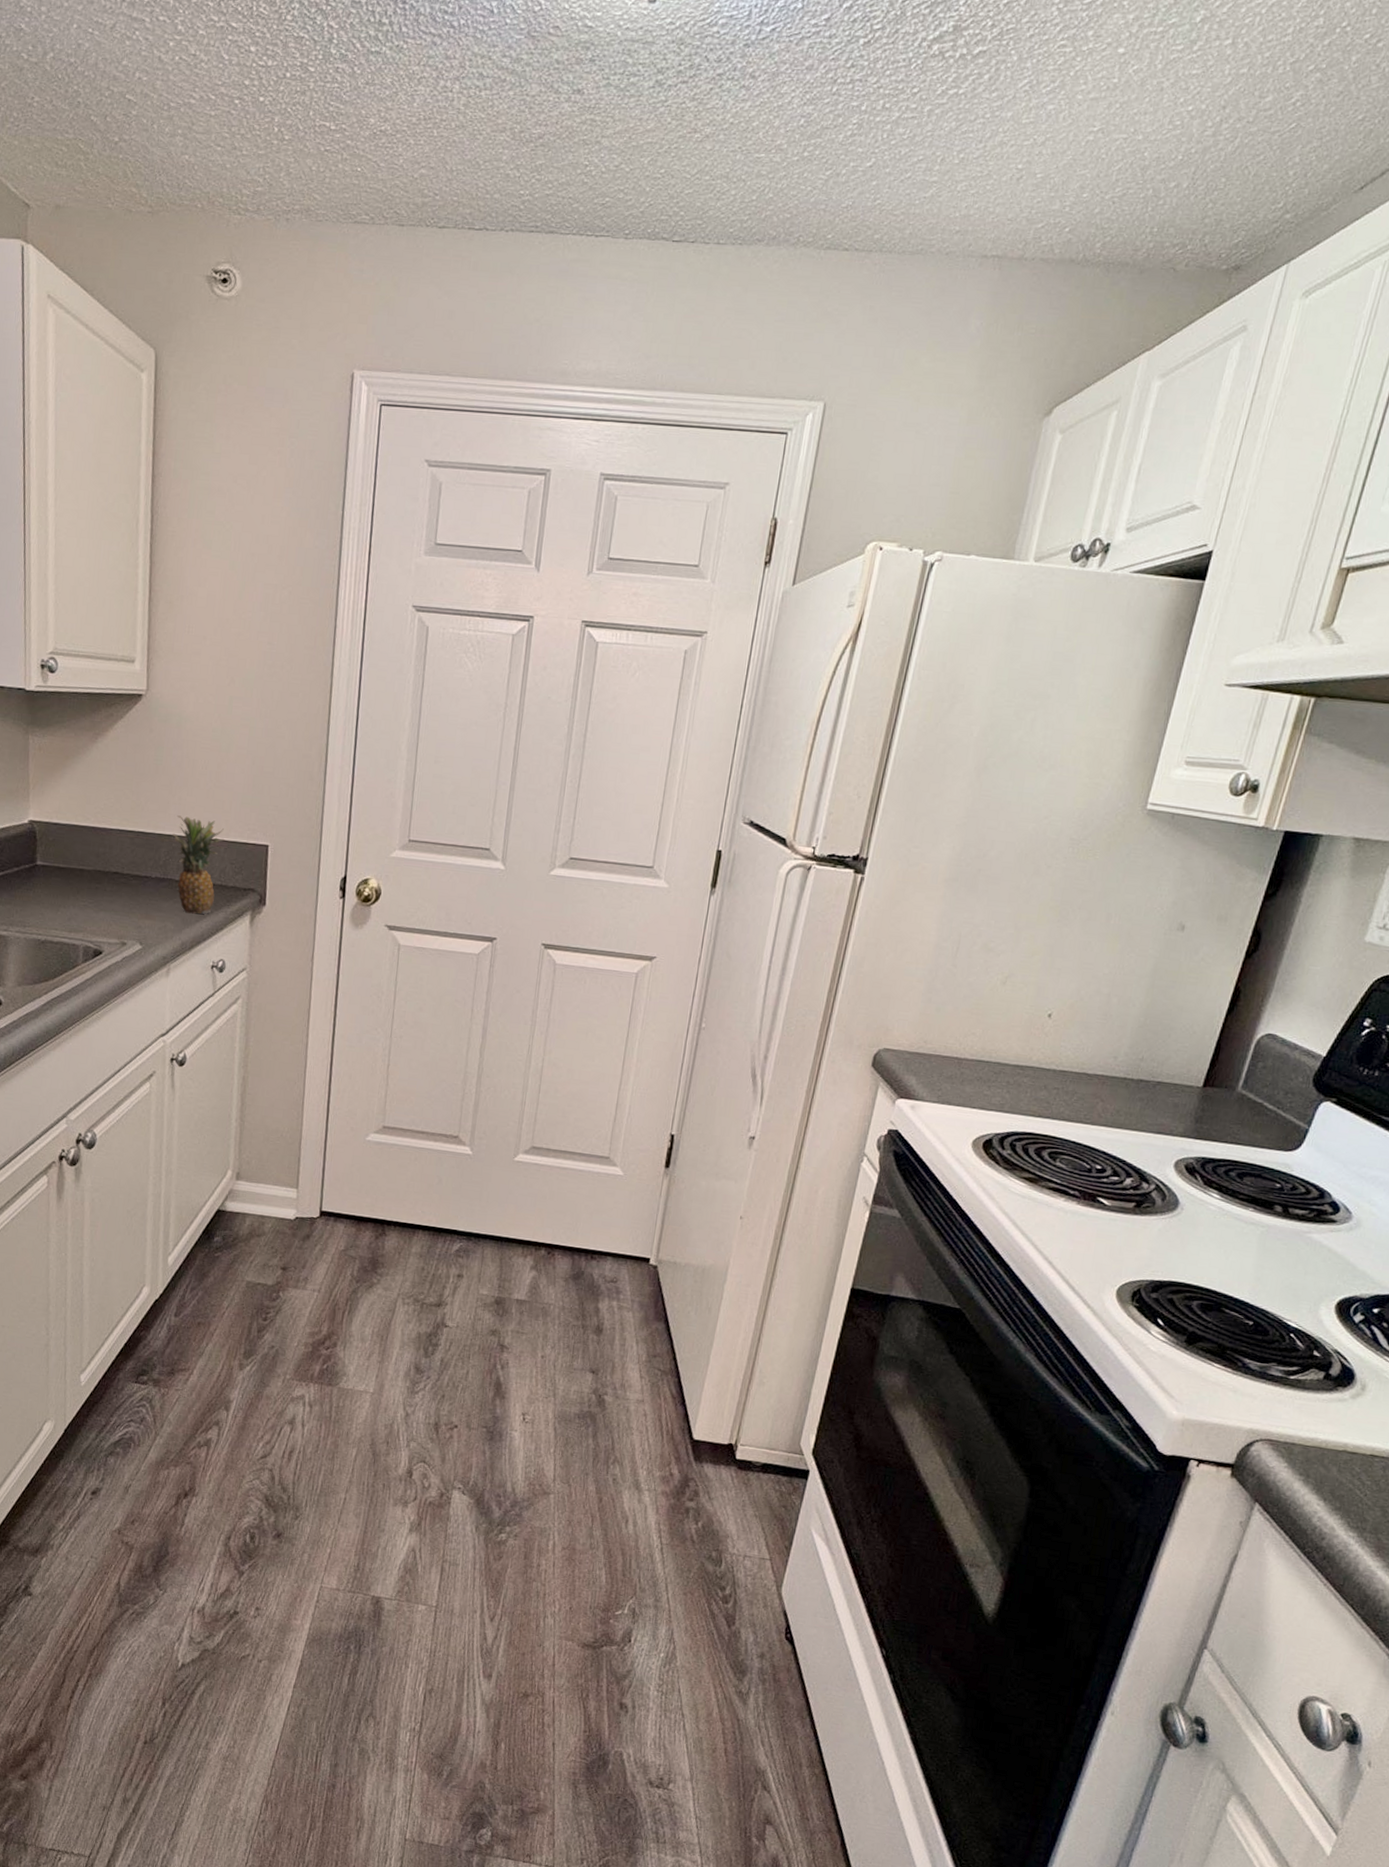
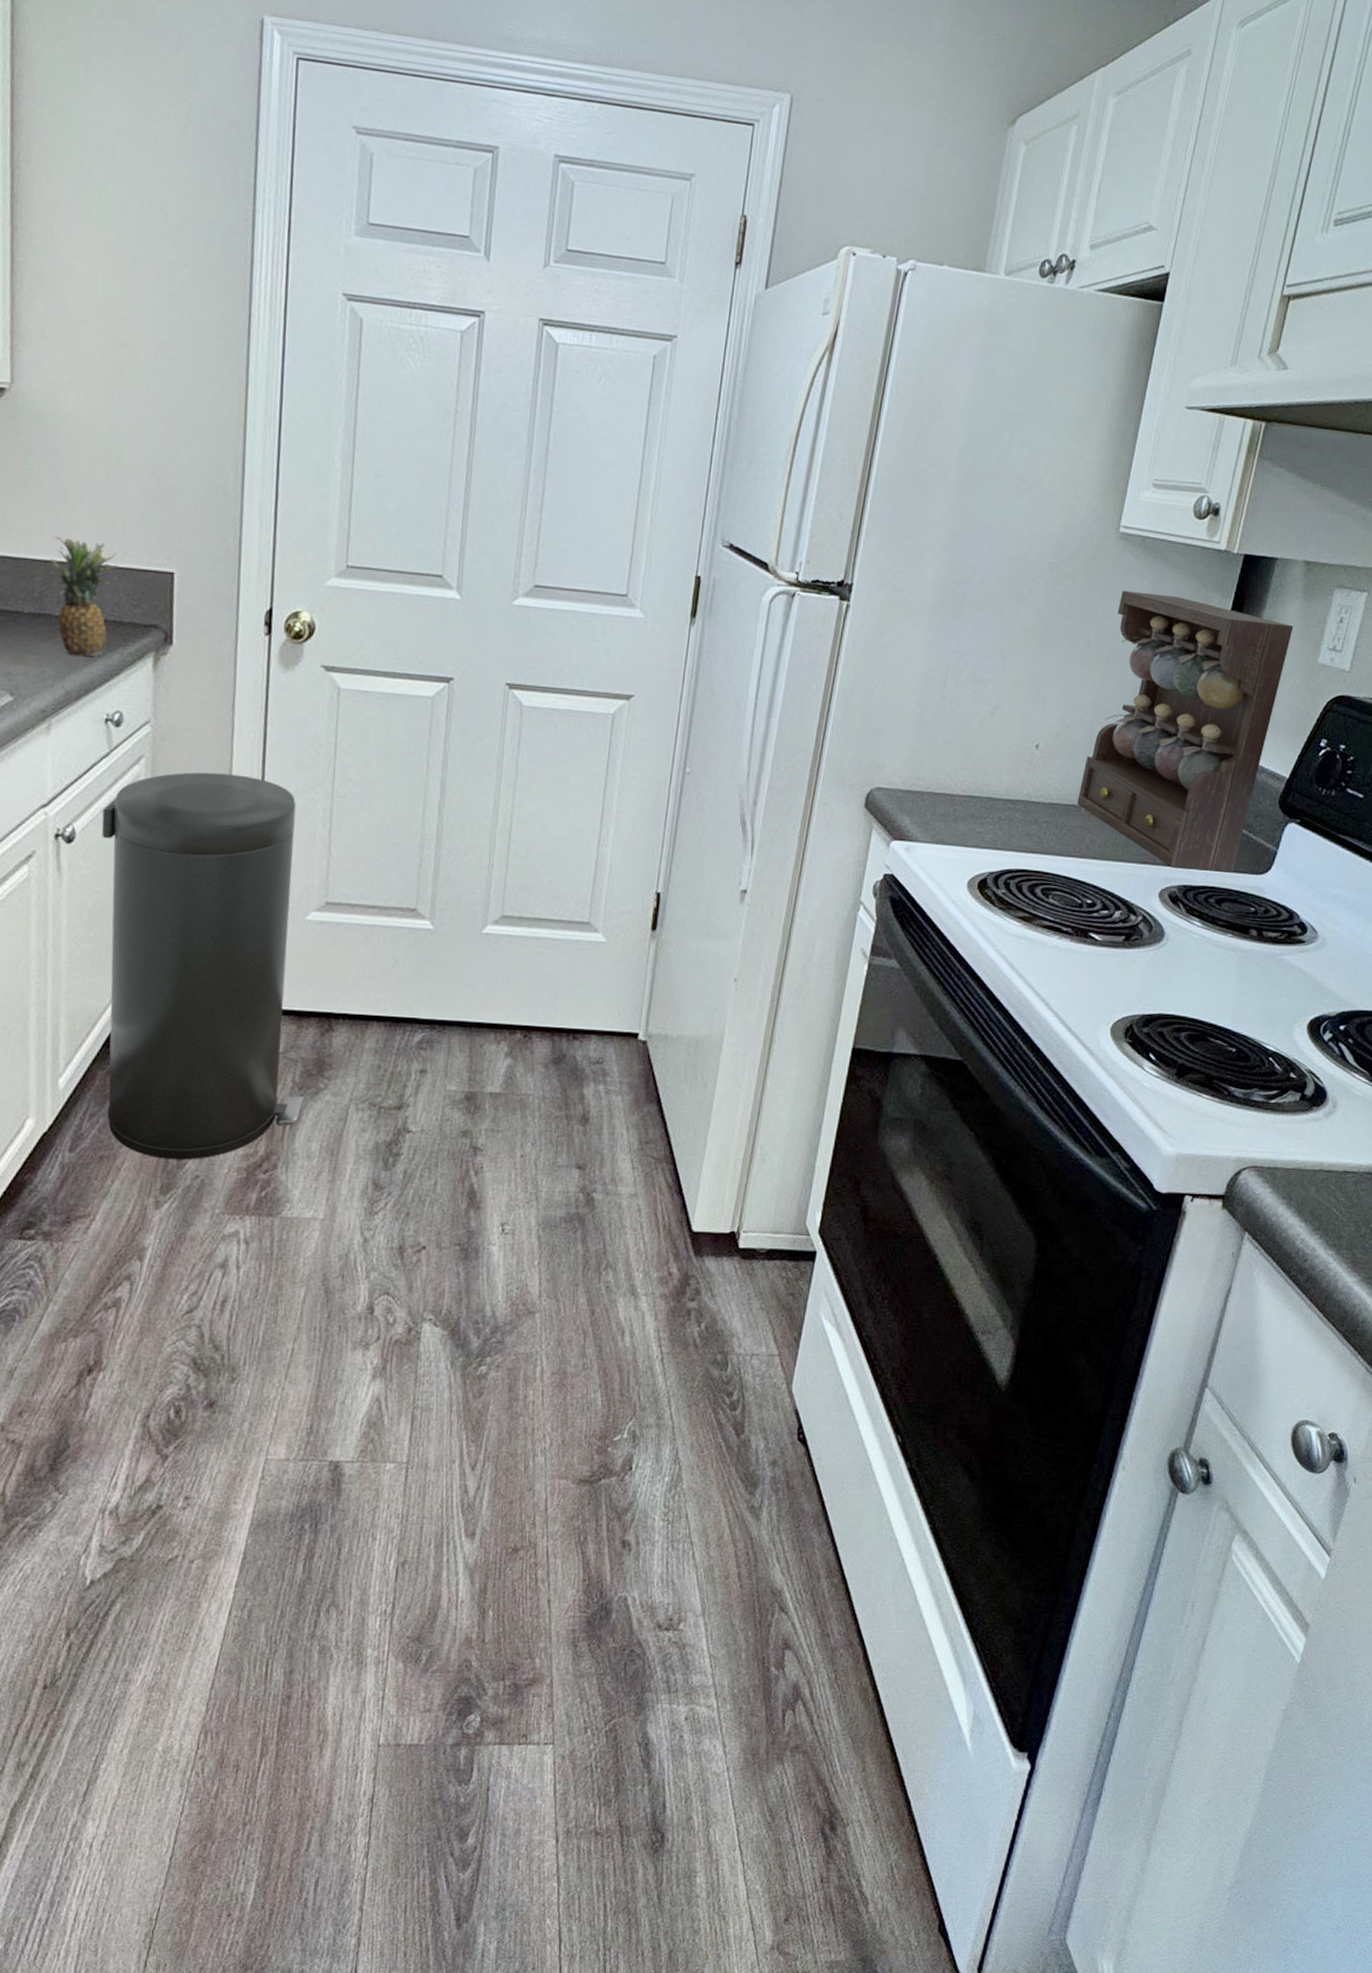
pedal bin: none [204,1012,361,1333] -> present [101,772,305,1160]
spice rack: none [1090,866,1338,1148] -> present [1077,590,1294,873]

